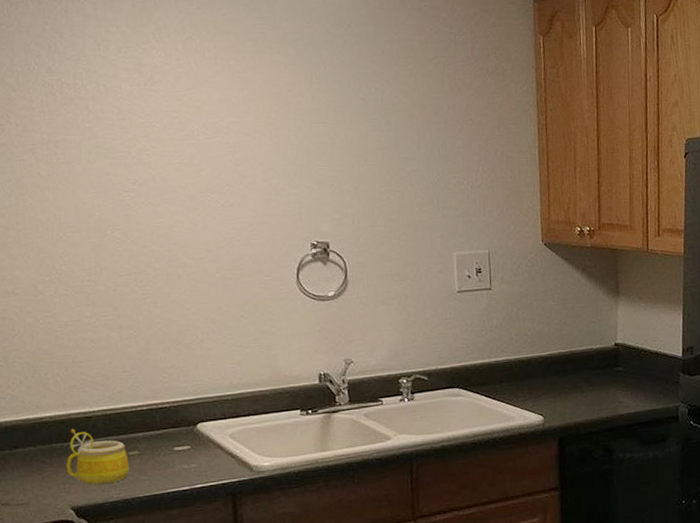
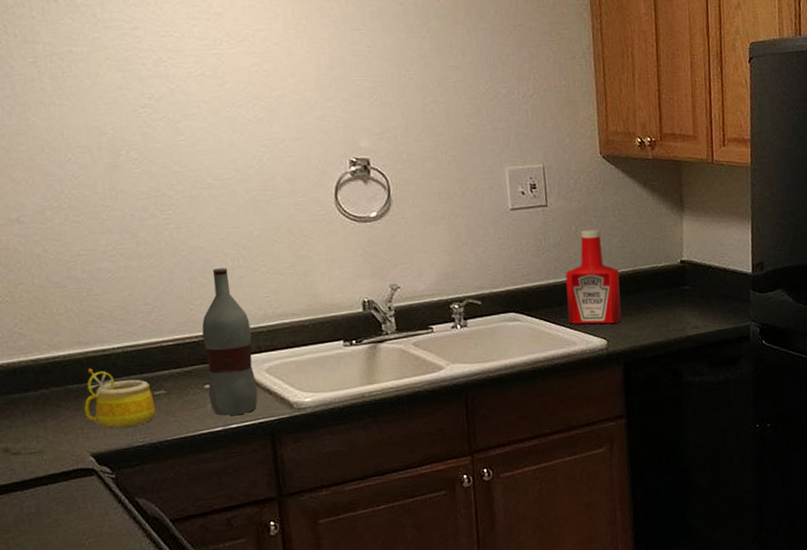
bottle: none [173,340,222,476] -> present [202,268,258,416]
ketchup bottle: none [506,312,558,401] -> present [565,229,622,325]

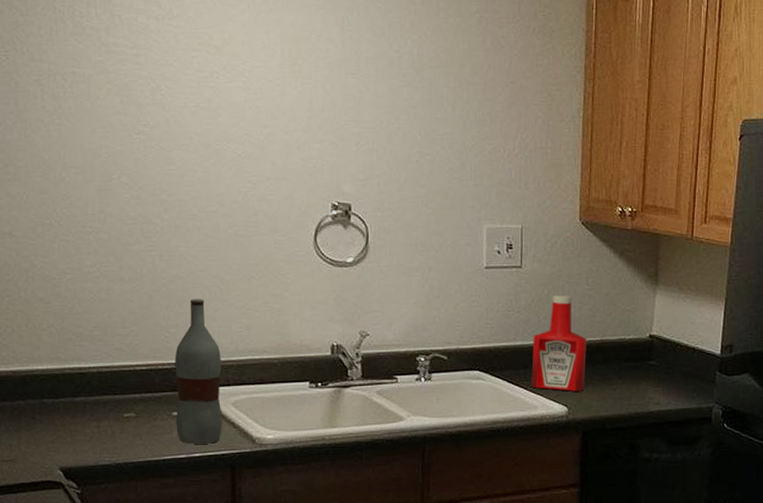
mug: present [84,368,156,429] -> none [56,384,124,445]

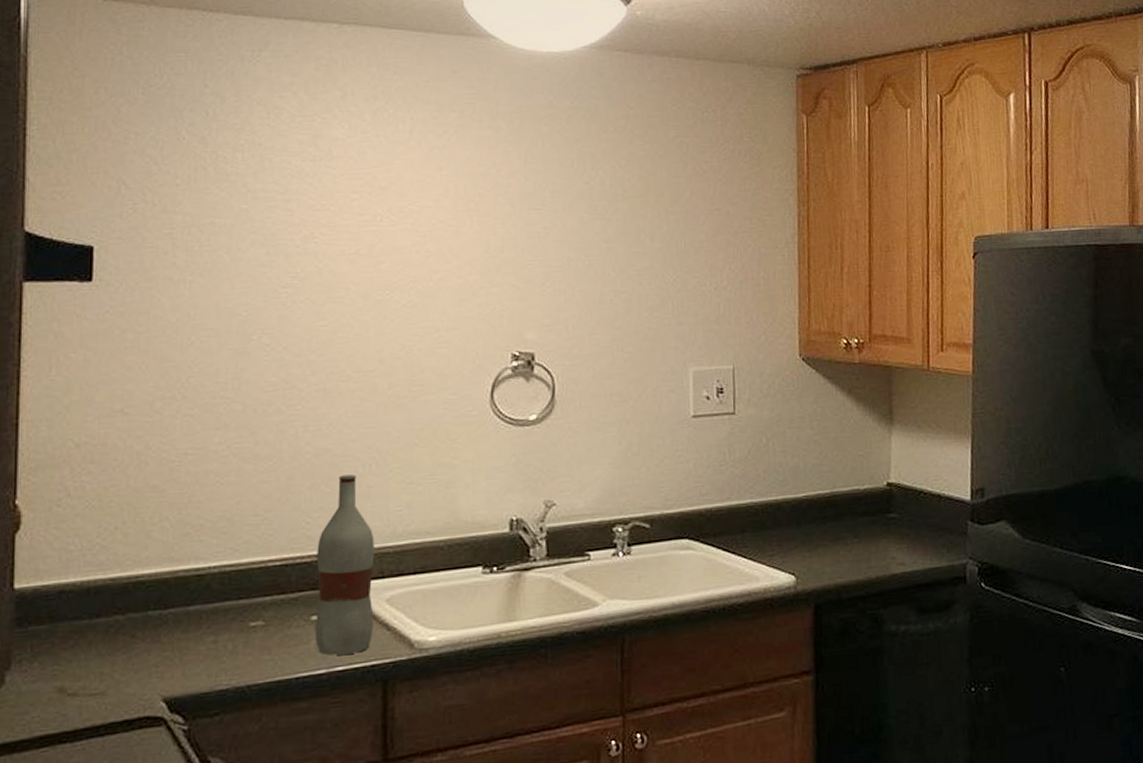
ketchup bottle: present [531,295,587,392] -> none [750,442,815,557]

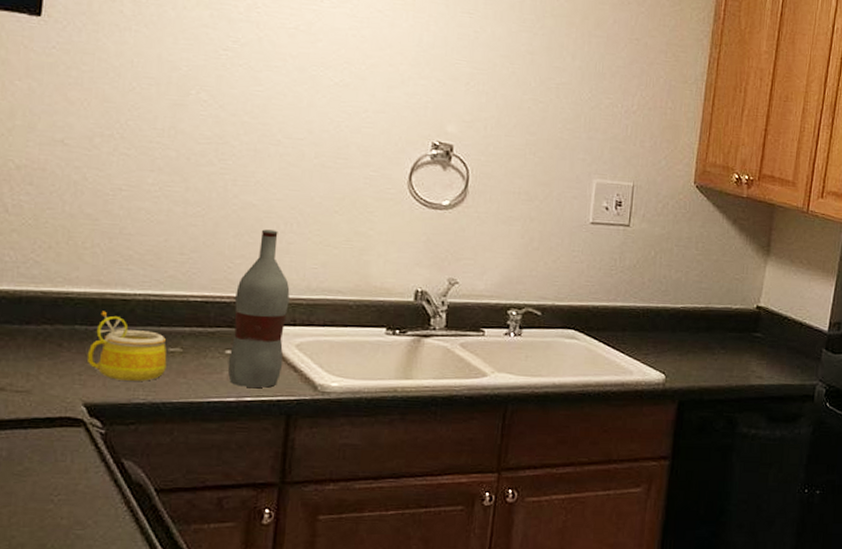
mug: none [163,590,249,667] -> present [87,311,167,381]

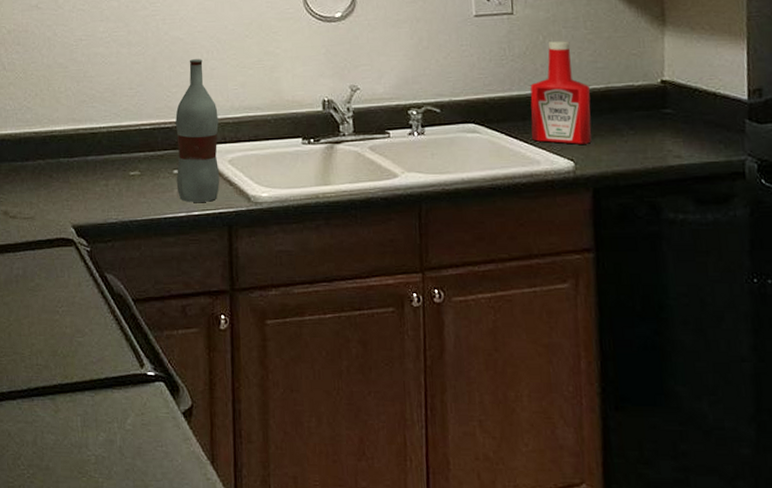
mug: present [87,311,167,381] -> none [71,144,130,203]
ketchup bottle: none [628,258,692,359] -> present [530,41,592,144]

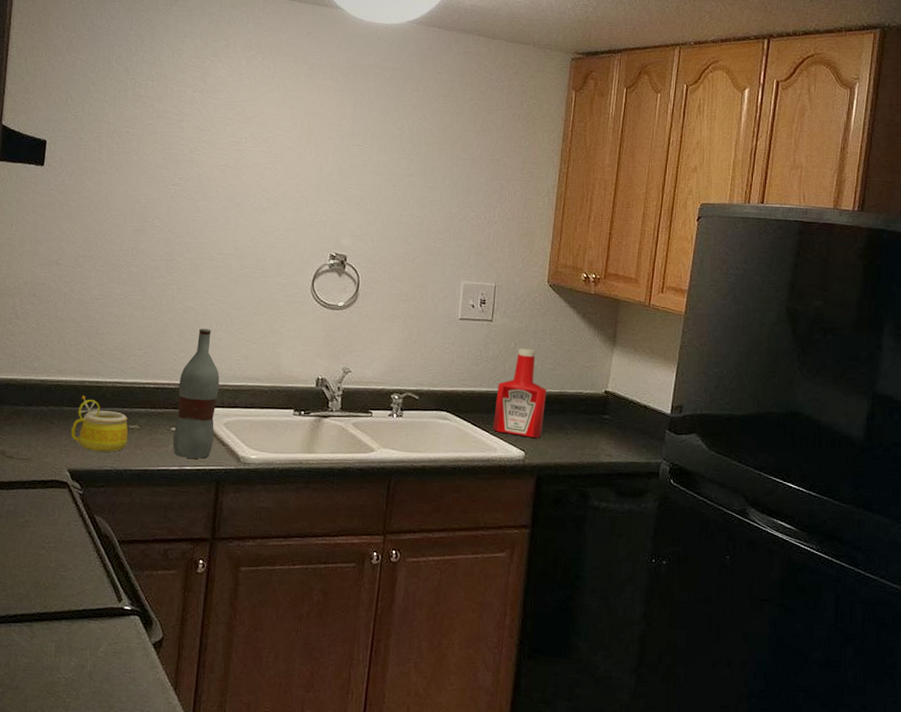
mug: none [71,144,130,203] -> present [71,395,128,452]

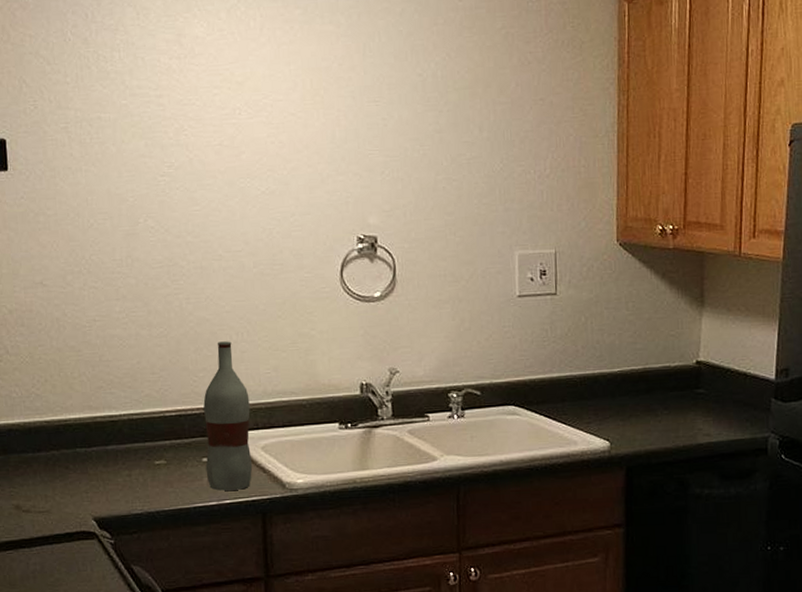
mug: present [71,395,128,452] -> none [89,433,156,495]
ketchup bottle: present [492,348,547,438] -> none [569,322,629,425]

